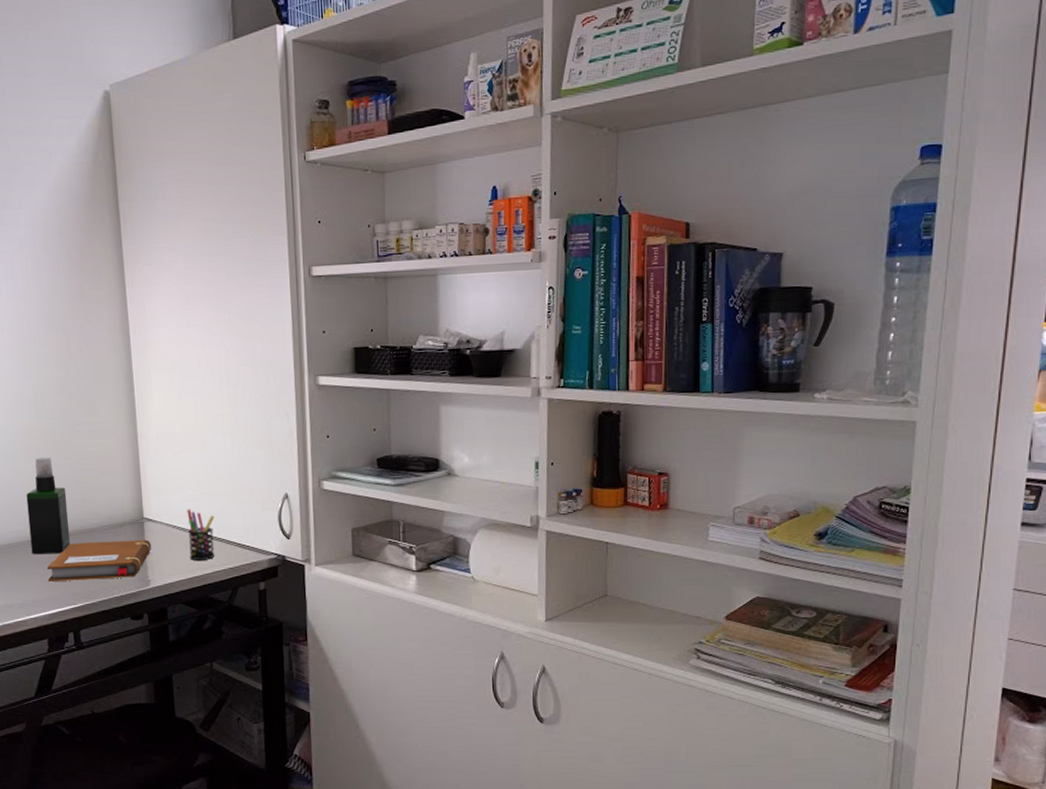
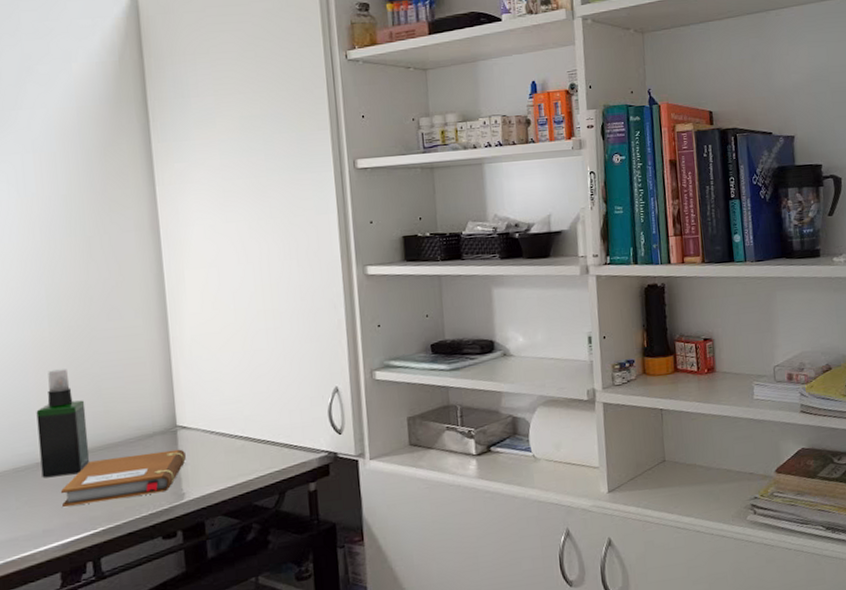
pen holder: present [187,509,215,560] -> none [226,412,259,467]

